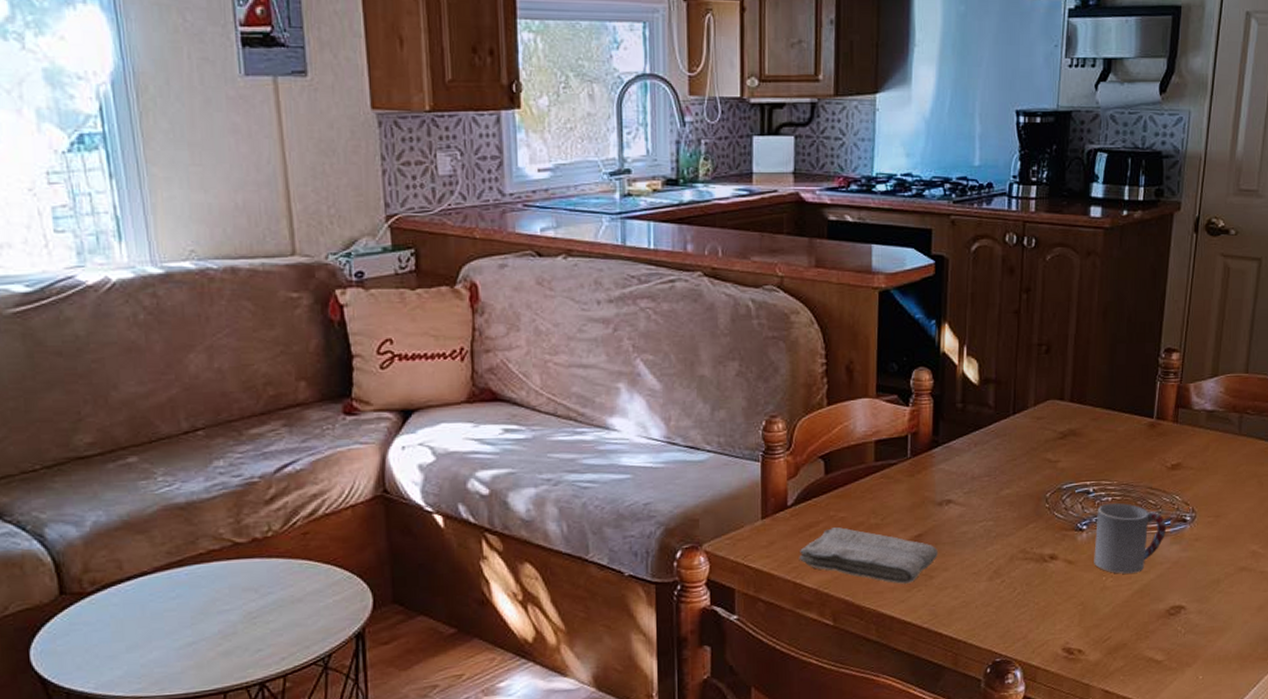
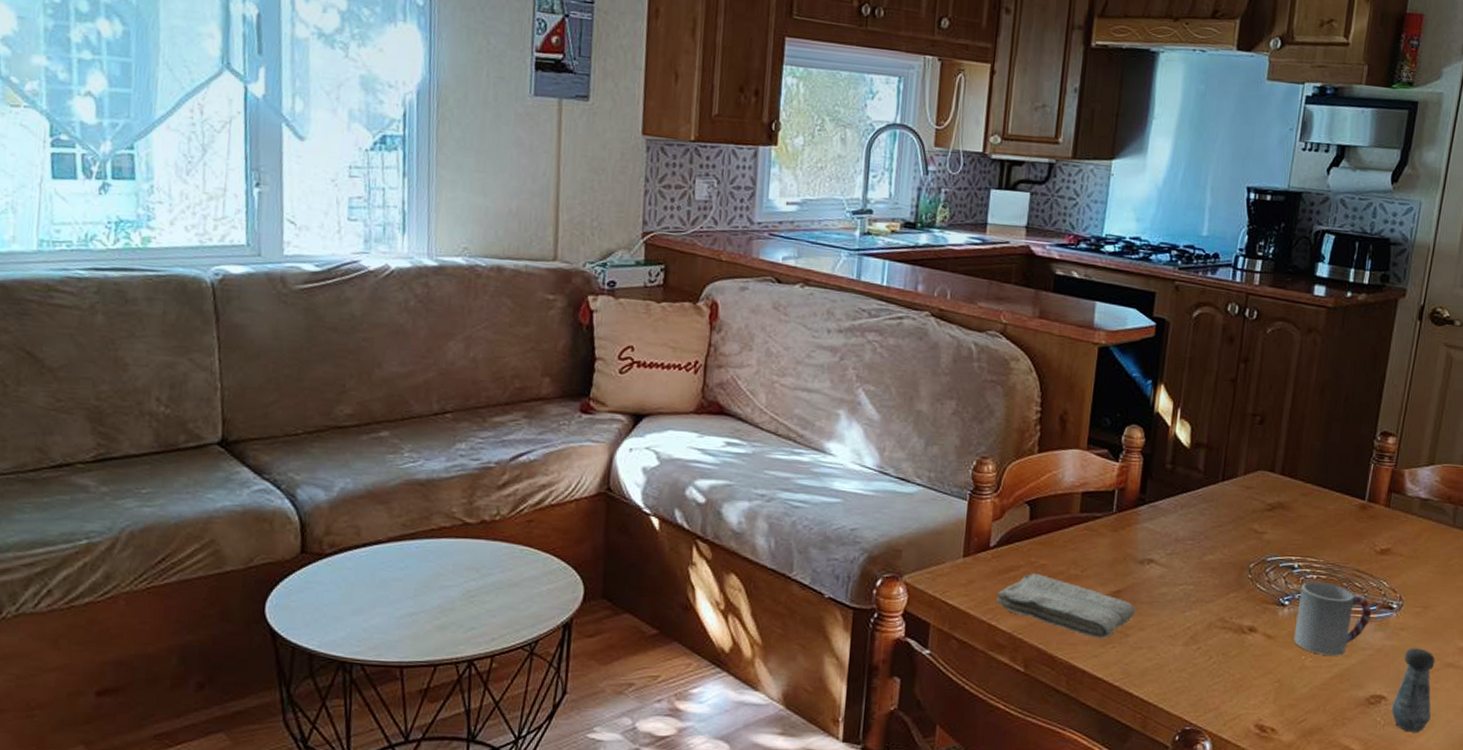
salt shaker: none [1190,556,1229,638] -> present [1391,648,1435,733]

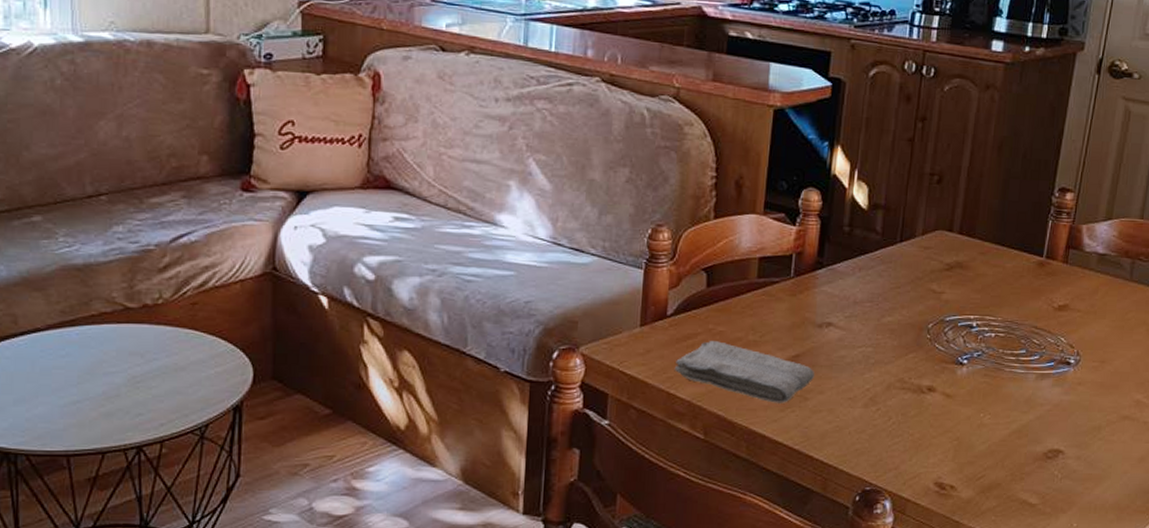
cup: present [1294,581,1372,656] -> none [972,339,1050,412]
salt shaker: present [1391,648,1435,733] -> none [1068,402,1112,485]

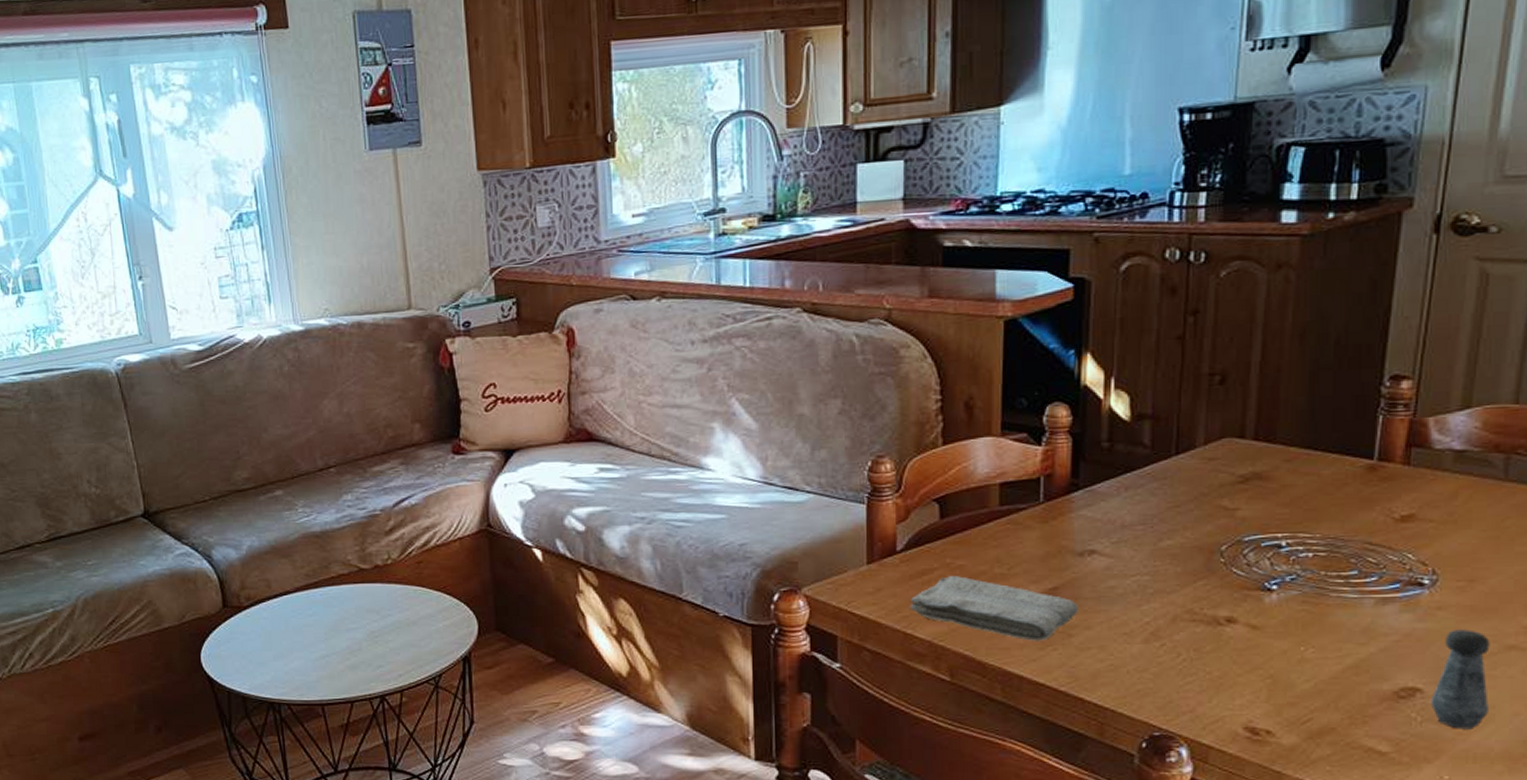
salt shaker: none [1068,402,1112,485] -> present [1430,629,1490,729]

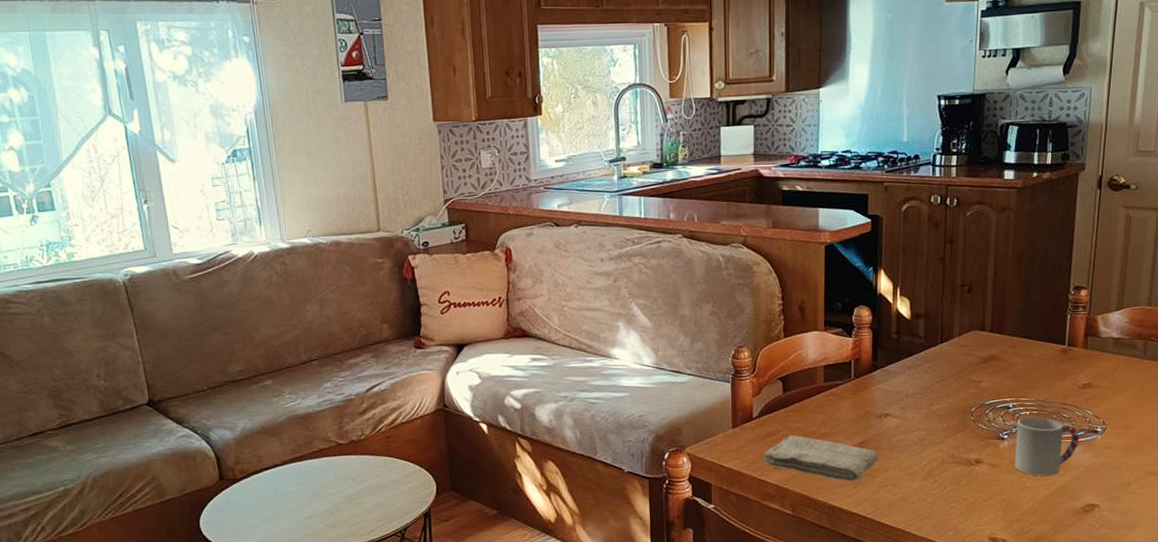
cup: none [1288,559,1394,645] -> present [1015,416,1080,476]
salt shaker: present [1430,629,1490,729] -> none [1104,462,1139,532]

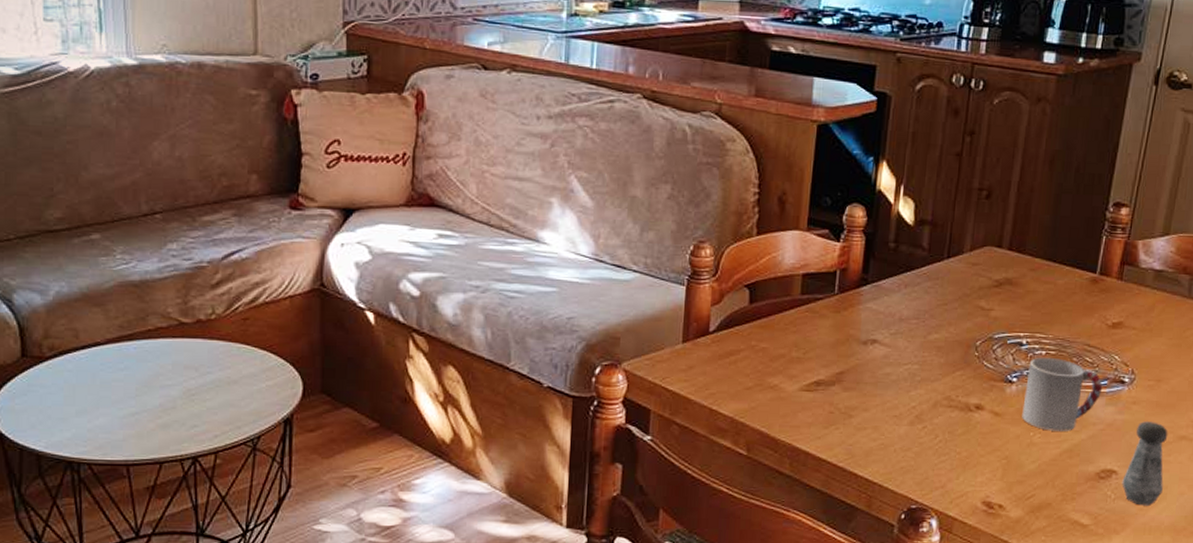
washcloth: present [763,435,879,482] -> none [716,357,859,420]
salt shaker: none [1104,462,1139,532] -> present [1121,421,1168,506]

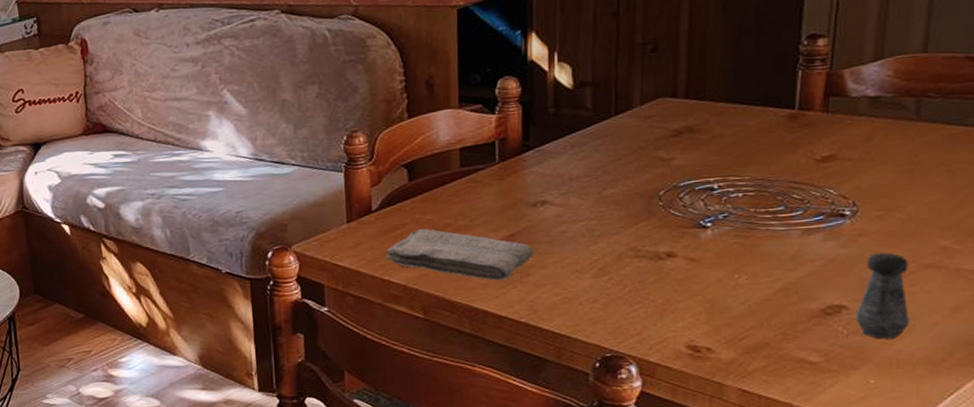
washcloth: none [716,357,859,420] -> present [385,229,534,281]
cup: present [1022,357,1103,431] -> none [722,198,818,272]

